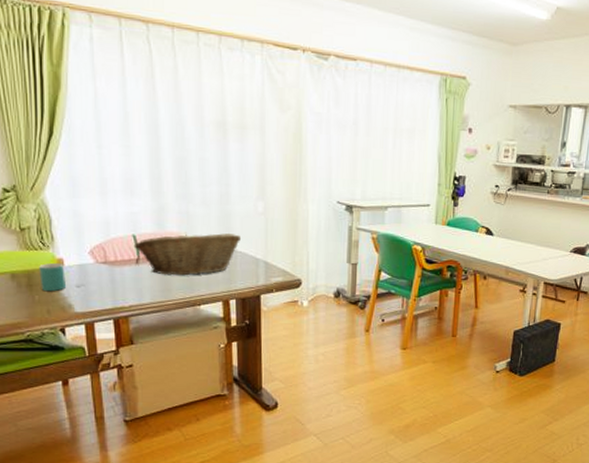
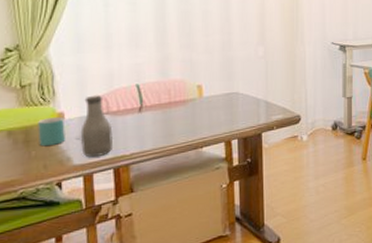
bottle: none [80,243,113,307] -> present [80,95,114,158]
fruit basket: present [134,233,242,276] -> none [137,77,243,121]

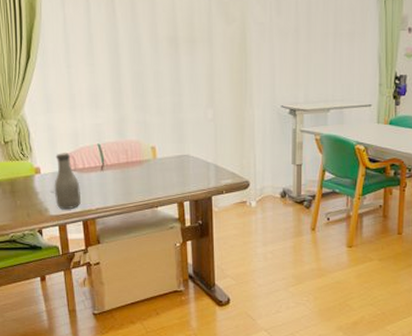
mug: present [38,116,65,147] -> none [20,171,42,197]

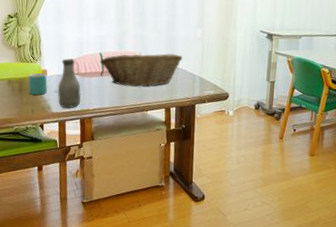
mug: none [20,171,42,197] -> present [28,72,47,96]
fruit basket: none [99,140,194,180] -> present [100,53,183,87]

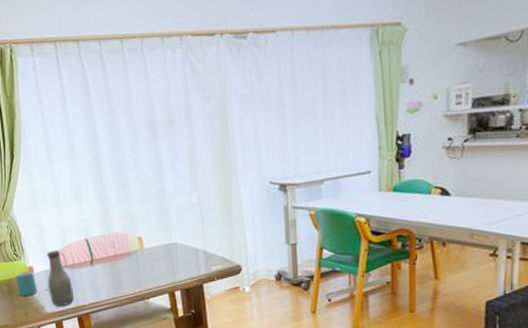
fruit basket: present [100,53,183,87] -> none [87,227,180,273]

